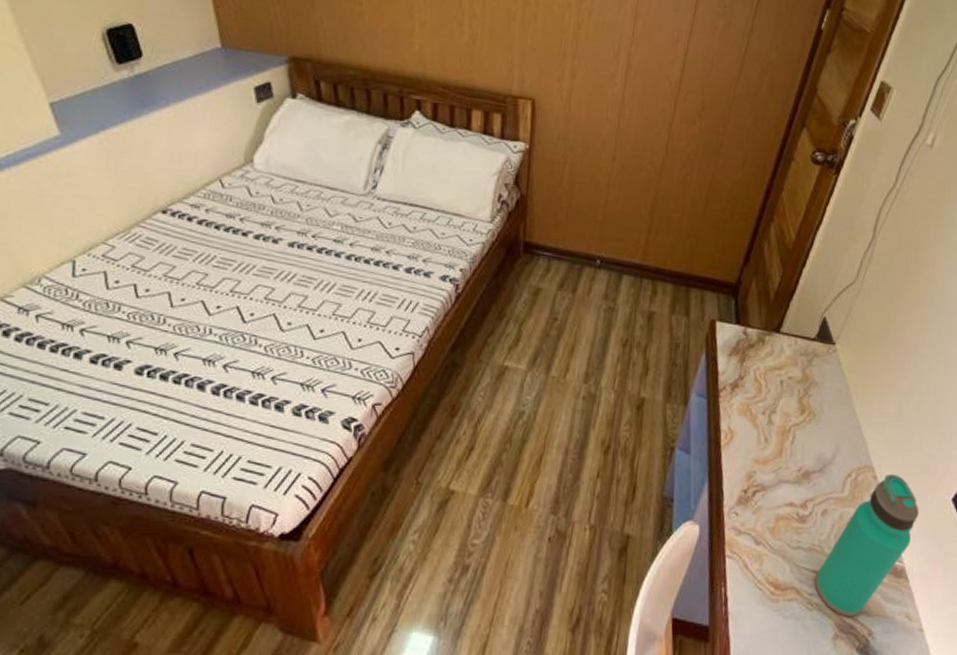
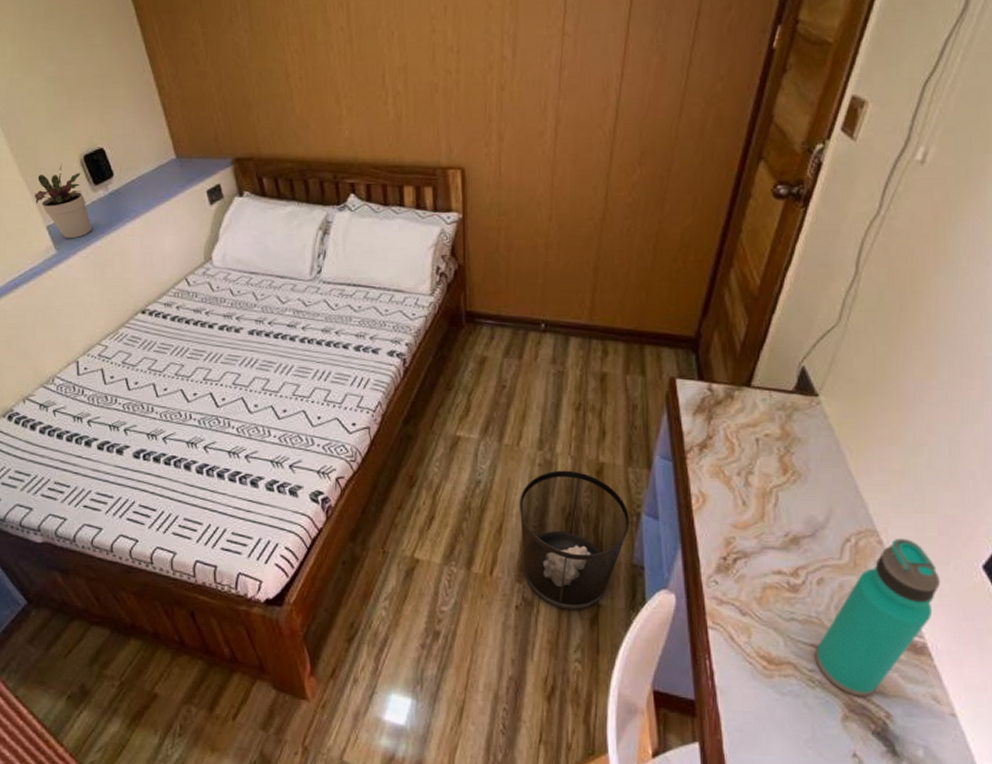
potted plant: none [36,34,109,121] -> present [34,163,92,239]
waste bin: none [559,404,665,543] -> present [520,470,631,611]

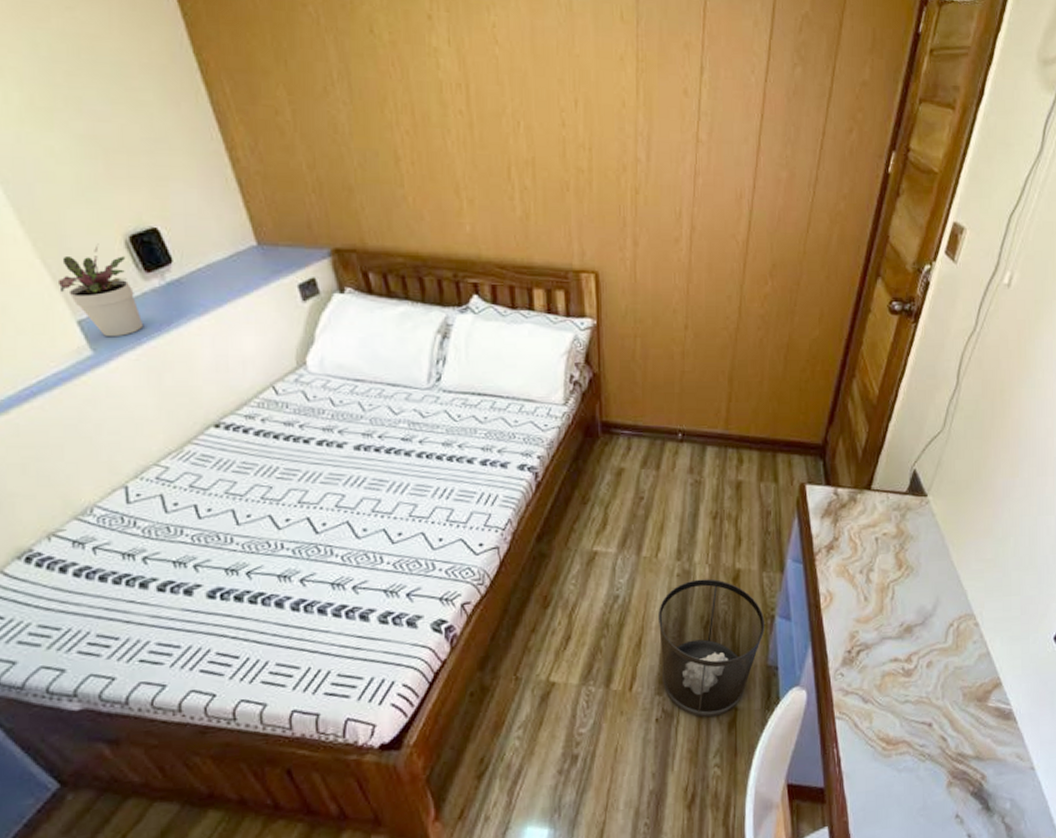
water bottle: present [815,538,940,697] -> none [925,619,1022,764]

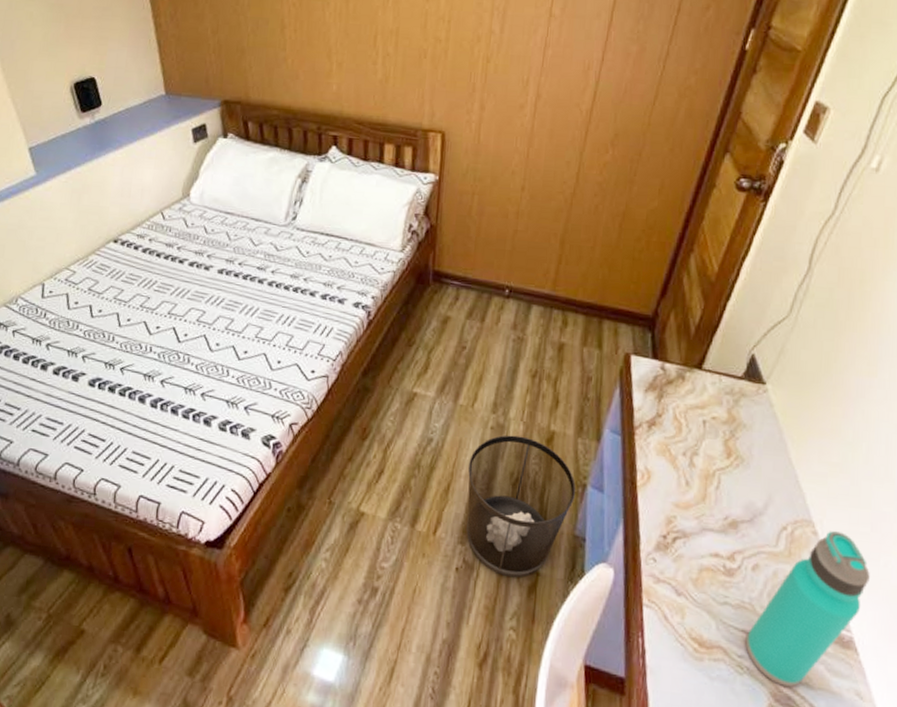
potted plant: present [57,243,144,337] -> none [20,88,75,163]
water bottle: none [925,619,1022,764] -> present [745,530,870,687]

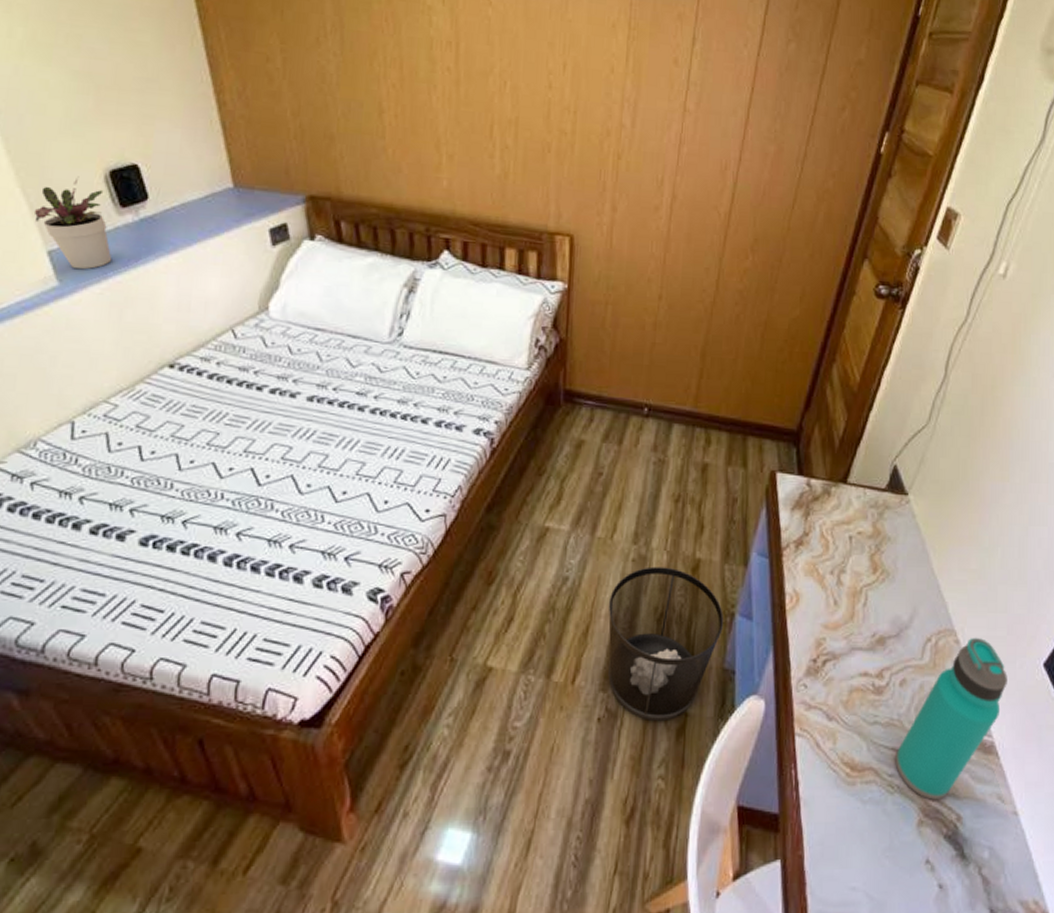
potted plant: none [20,88,75,163] -> present [33,176,112,270]

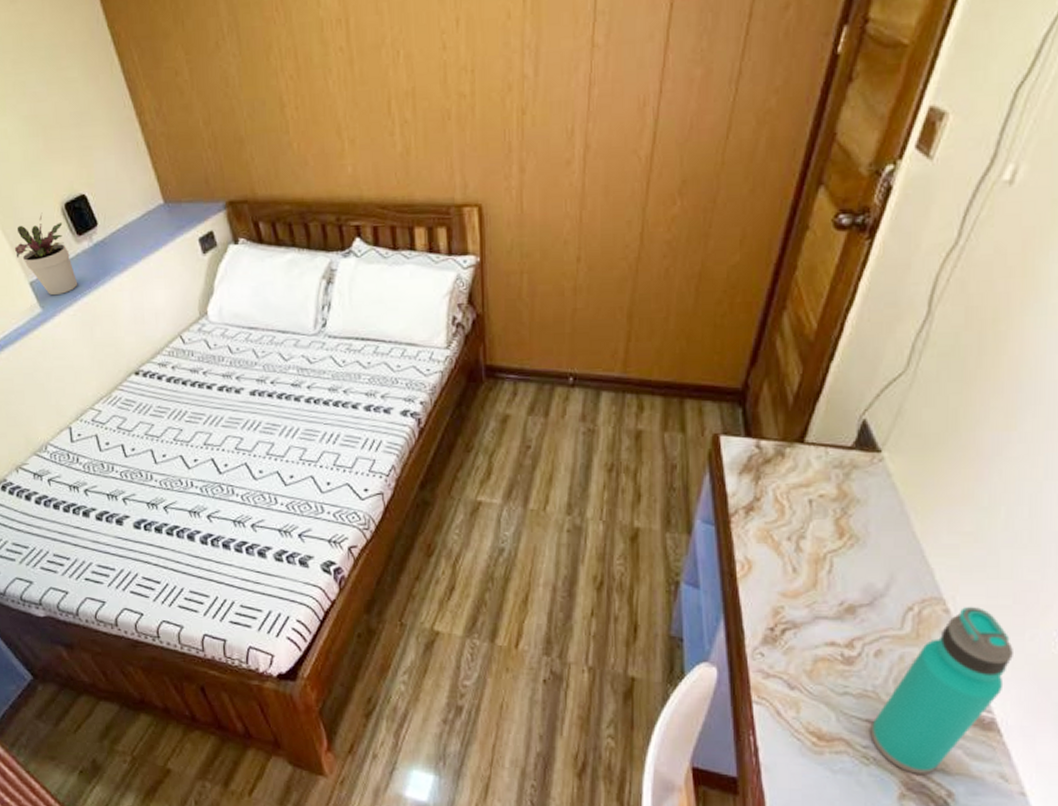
waste bin: present [608,566,724,722] -> none [547,536,669,685]

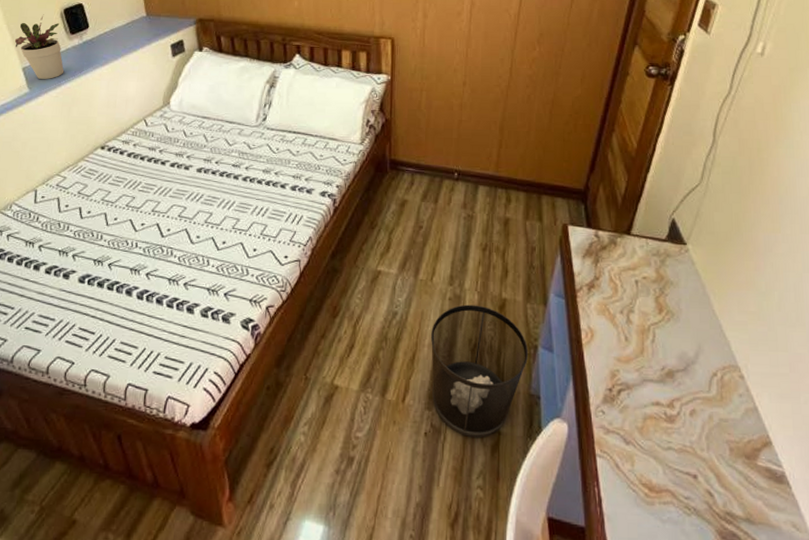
waste bin: none [547,536,669,685] -> present [431,304,529,438]
water bottle: present [870,606,1013,774] -> none [690,373,793,524]

